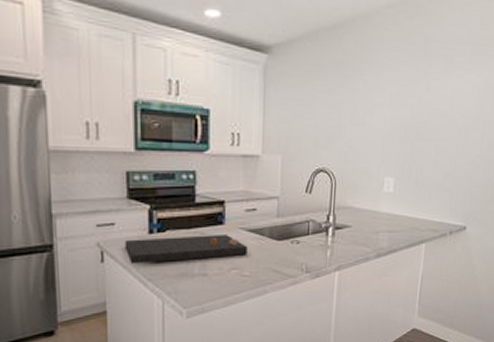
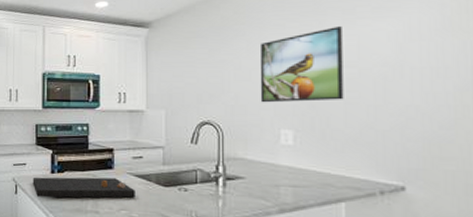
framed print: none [370,74,442,150] -> present [259,26,344,103]

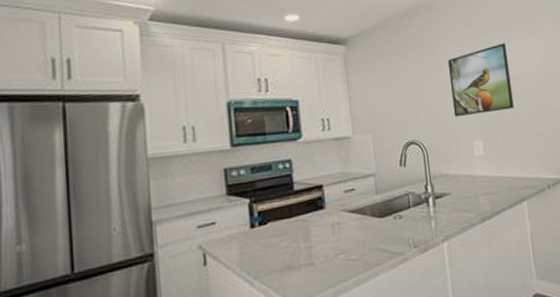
cutting board: present [32,177,135,198] -> none [226,219,352,263]

